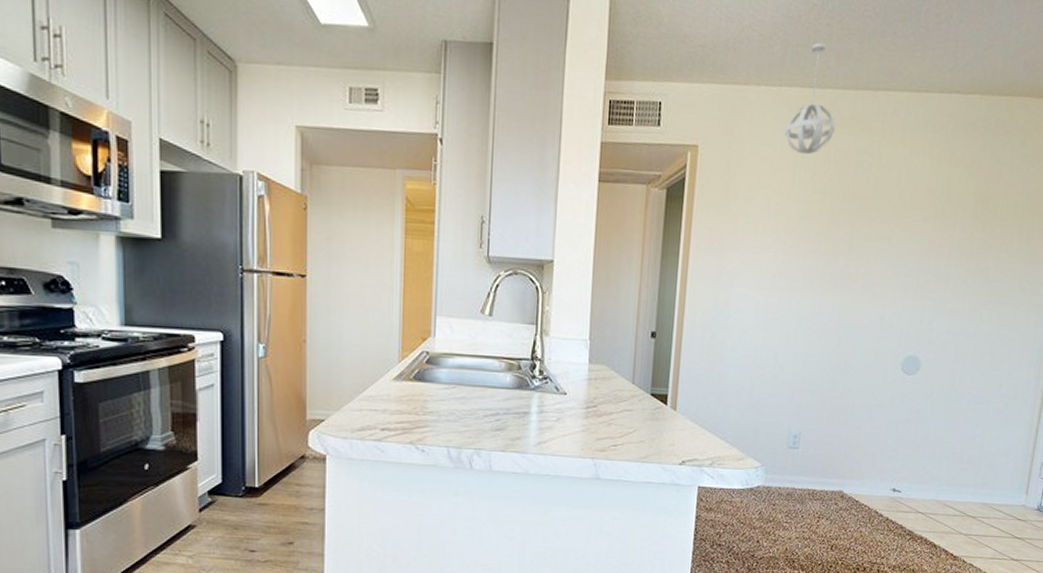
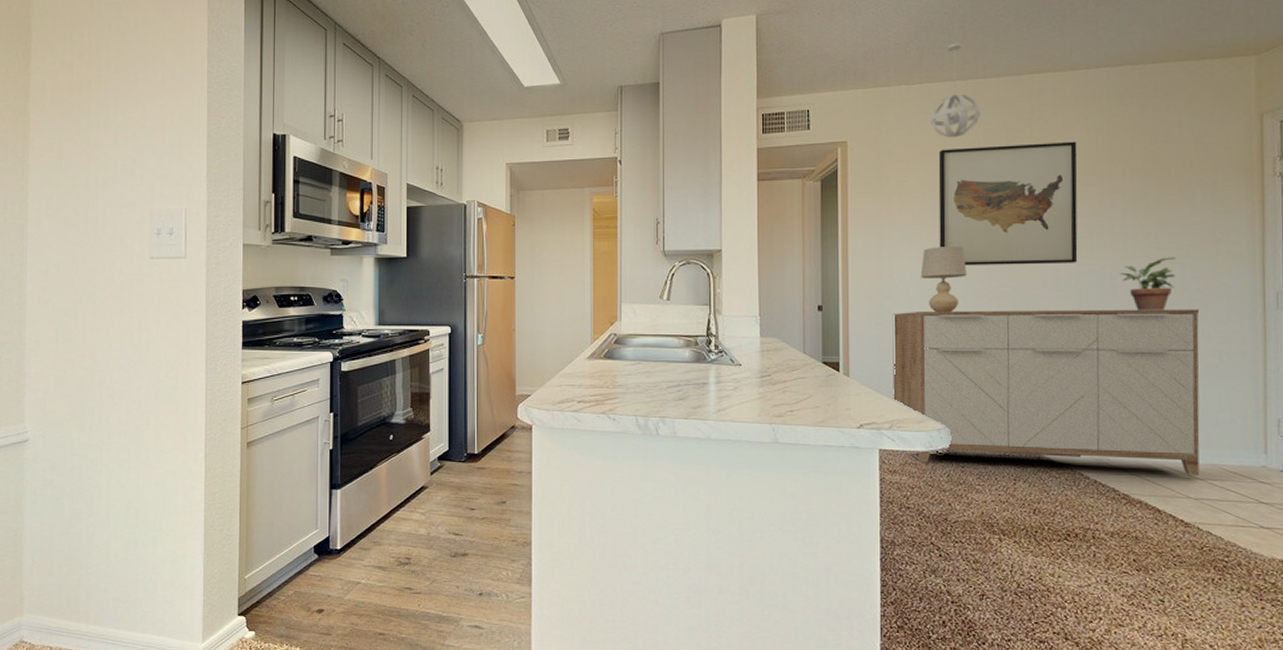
sideboard: none [717,343,998,514] -> present [892,309,1200,476]
table lamp: none [756,275,802,346] -> present [920,247,967,312]
wall art: none [778,166,920,303] -> present [938,141,1078,265]
potted plant: none [937,302,987,355] -> present [1120,257,1177,310]

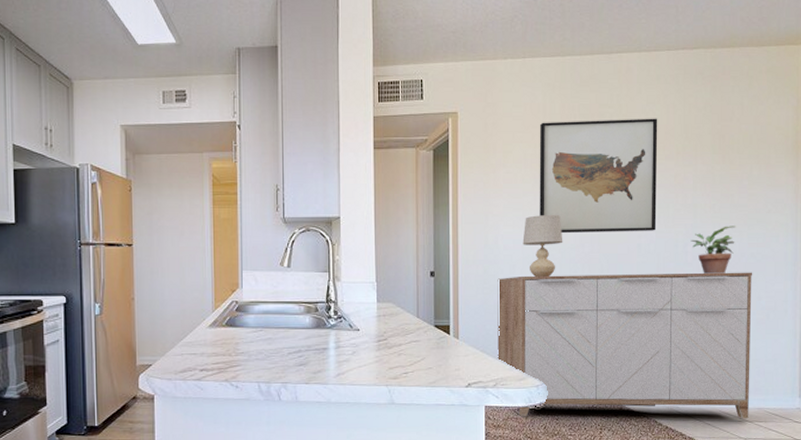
pendant light: present [931,42,981,138] -> none [533,19,577,112]

